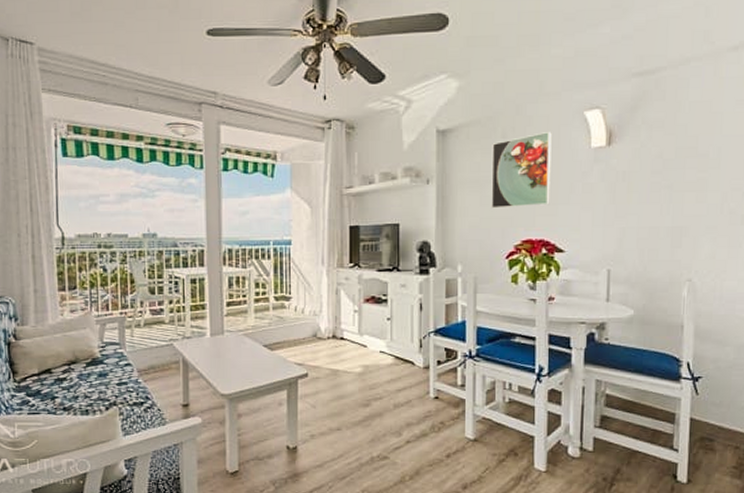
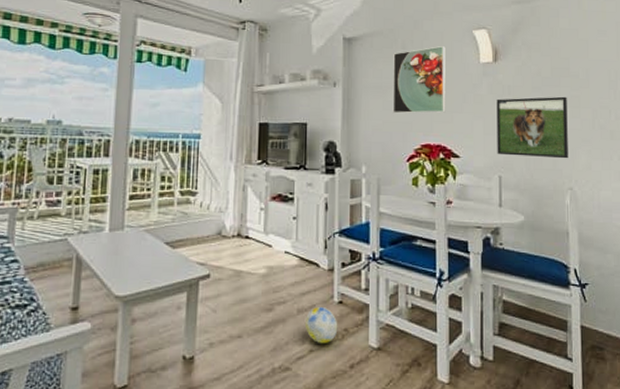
ball: none [401,402,434,436] -> present [304,307,338,344]
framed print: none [606,180,692,249] -> present [496,96,568,159]

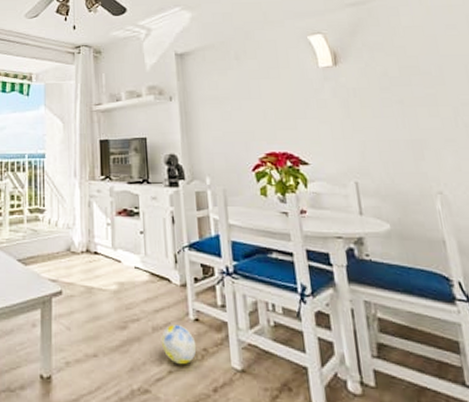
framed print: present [392,46,446,114] -> none [227,54,288,123]
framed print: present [496,96,568,159] -> none [342,95,433,161]

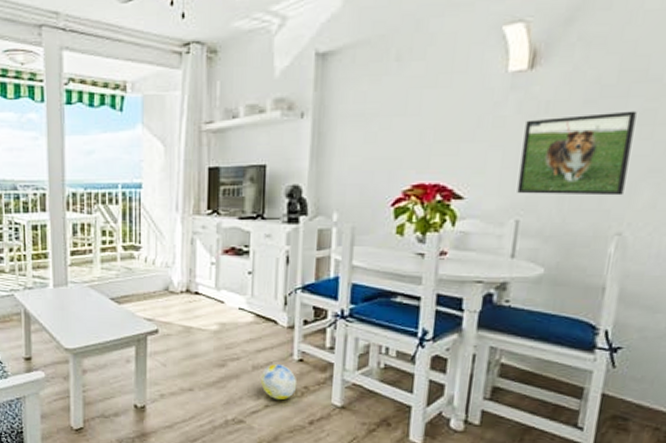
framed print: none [342,95,433,161] -> present [517,111,637,196]

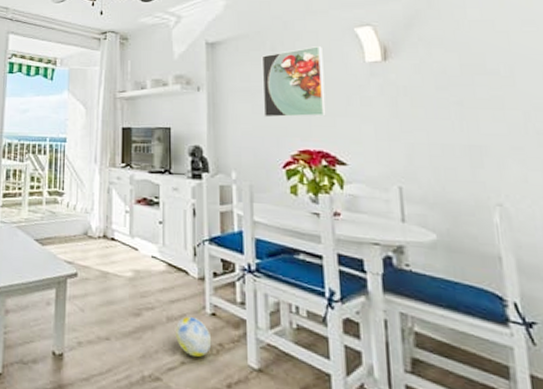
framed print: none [377,53,459,147] -> present [261,46,326,118]
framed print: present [517,111,637,196] -> none [389,97,493,169]

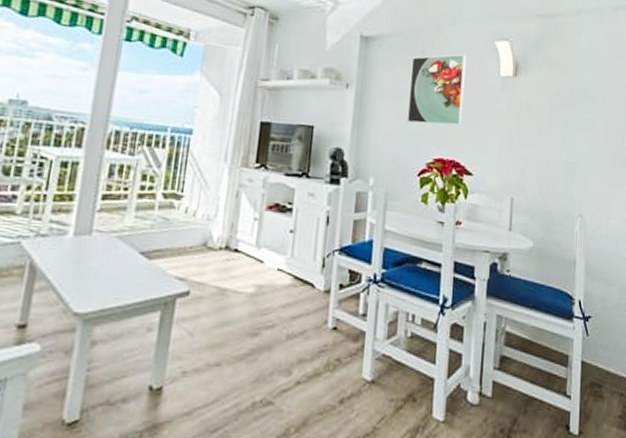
ball: present [175,317,212,358] -> none [293,333,330,376]

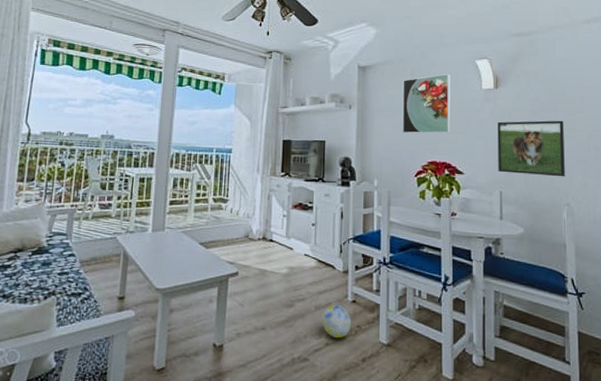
ball: none [293,333,330,376] -> present [321,305,352,339]
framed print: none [511,115,583,184] -> present [497,120,565,177]

